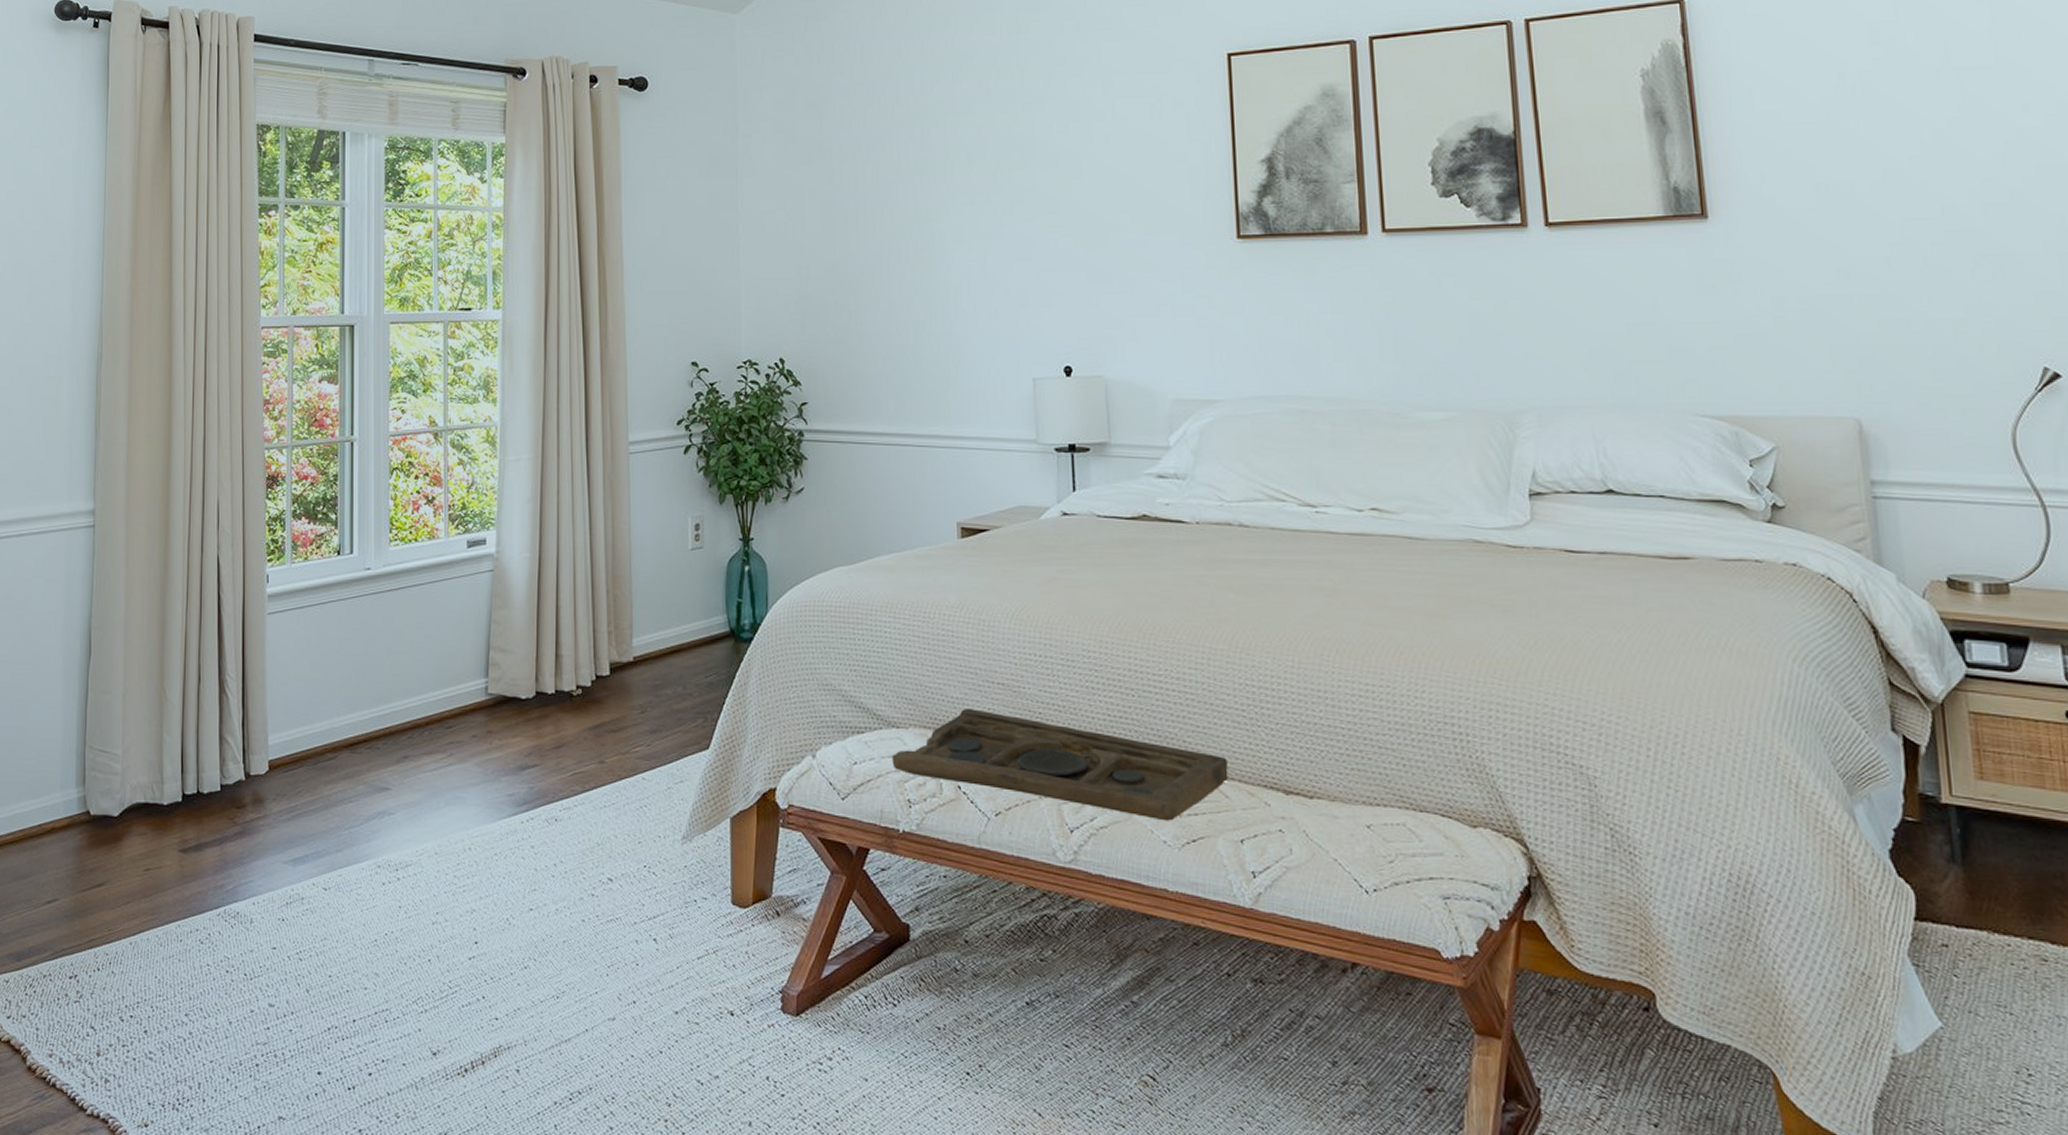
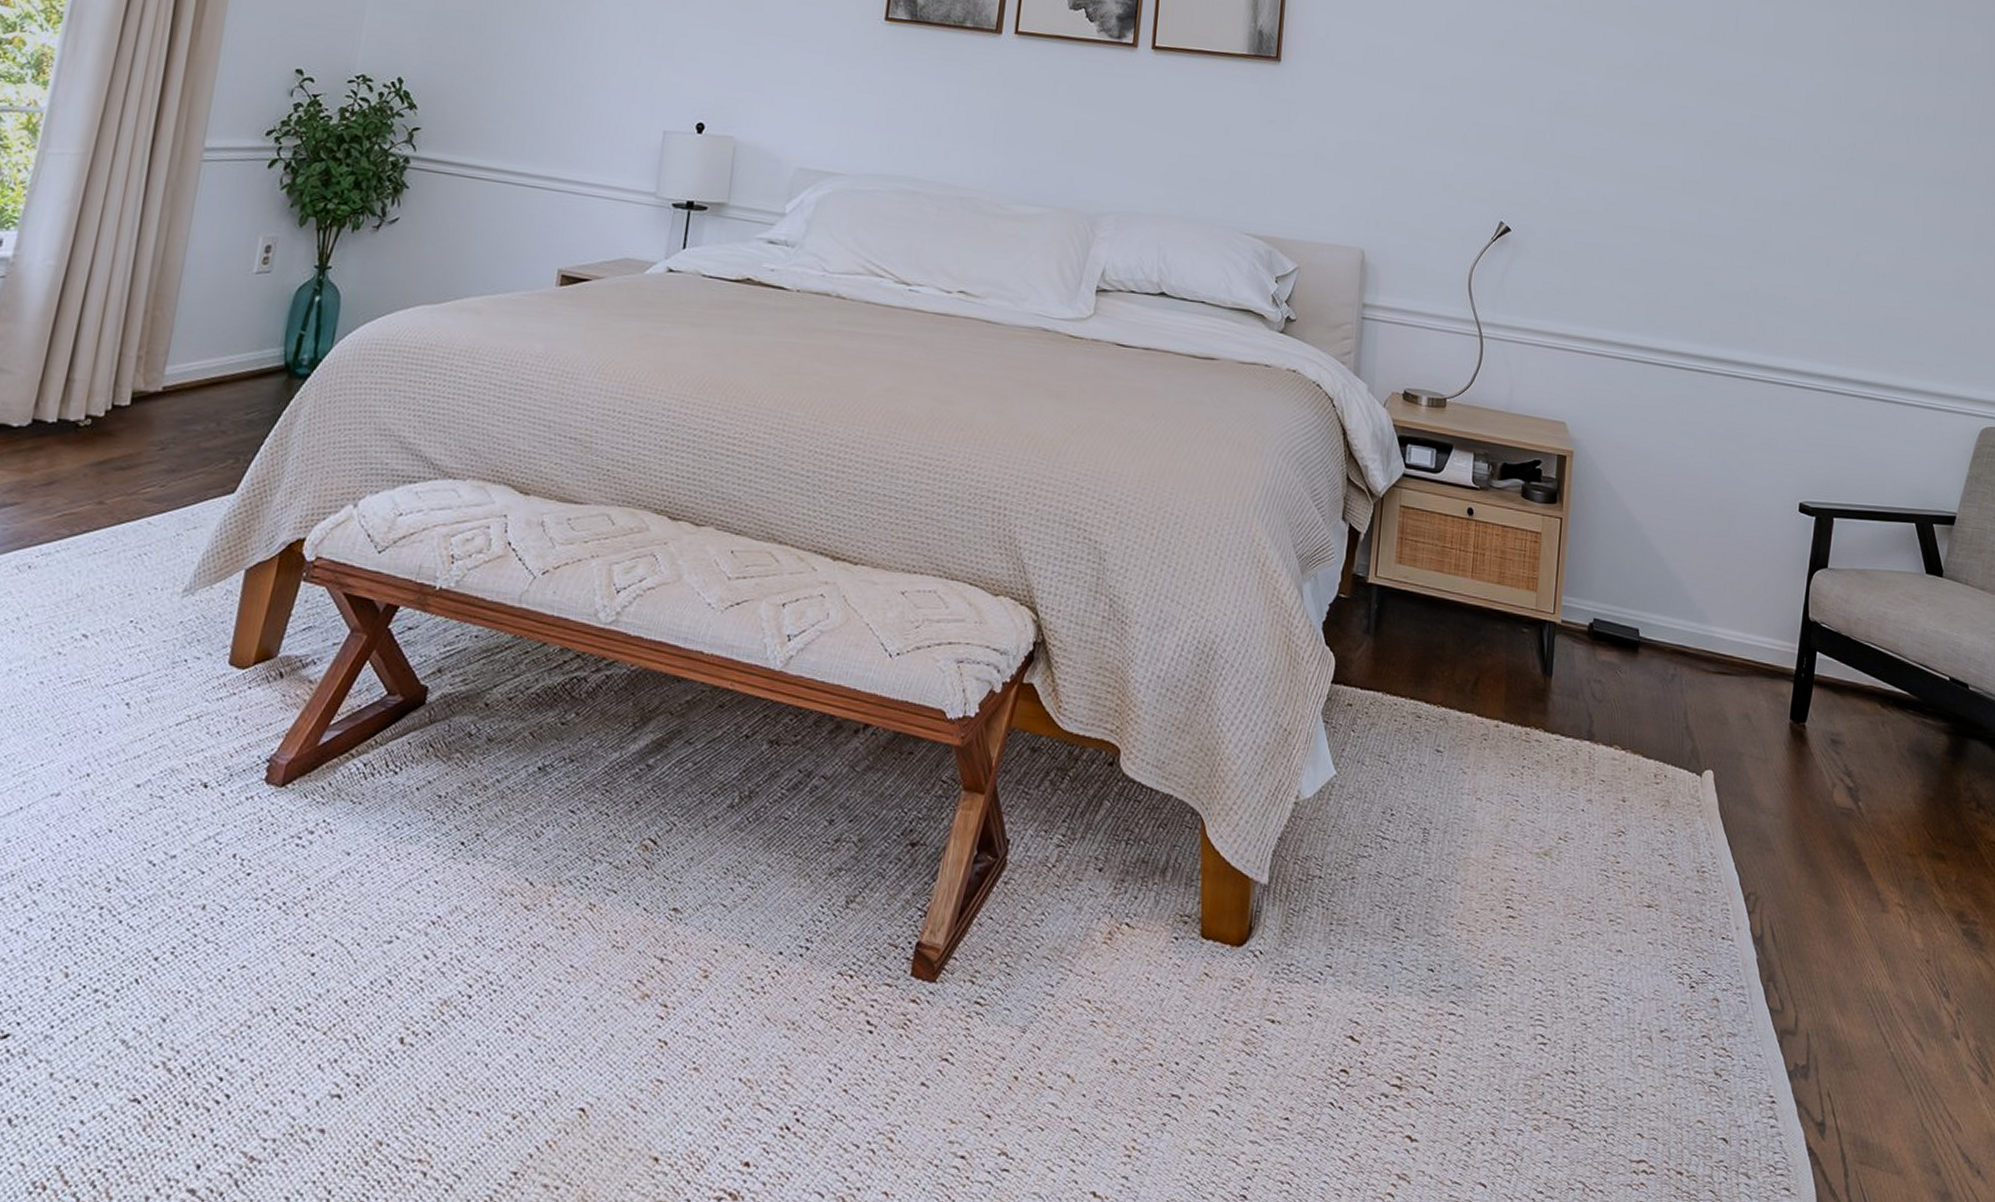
decorative tray: present [892,707,1228,821] -> none [441,461,785,584]

